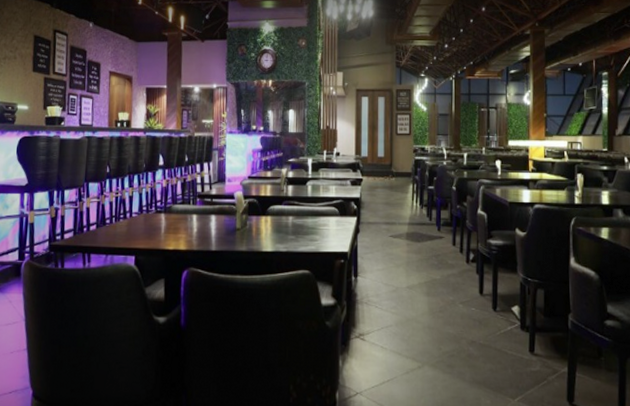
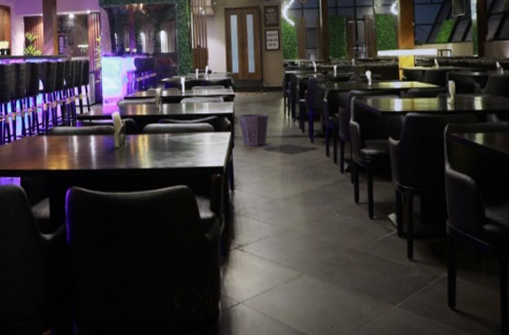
waste bin: none [366,199,397,232] -> present [239,113,269,146]

